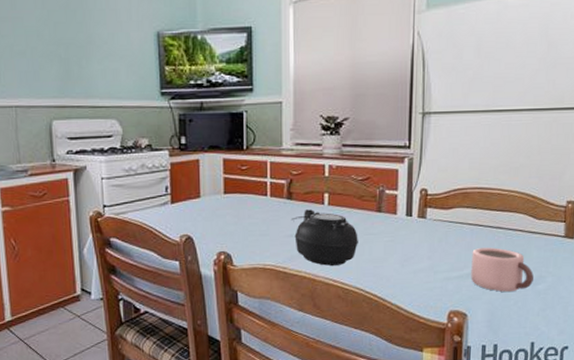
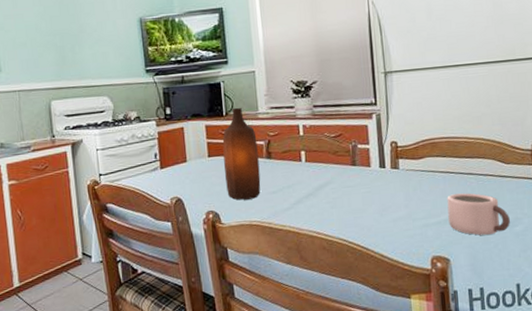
bottle: none [240,141,279,242] -> present [222,107,261,200]
teapot: present [290,209,358,267] -> none [271,167,337,220]

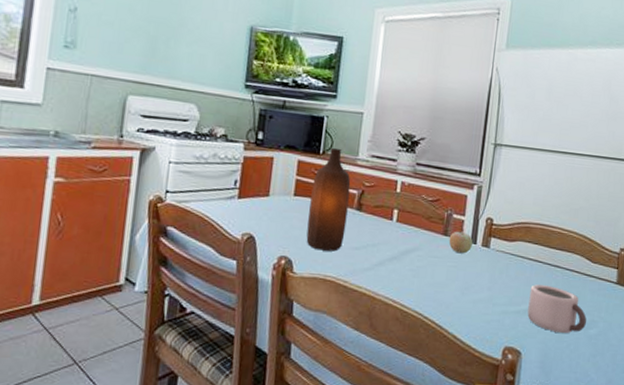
fruit: none [358,156,382,180] -> present [449,229,473,254]

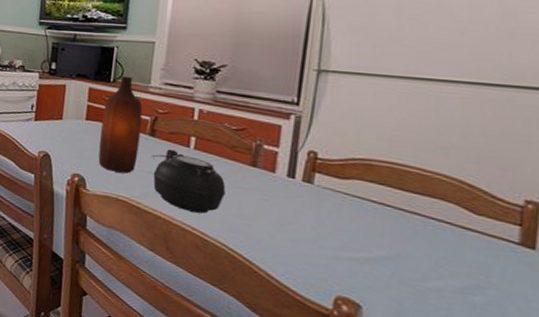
teapot: none [357,223,423,286] -> present [151,149,226,214]
fruit: present [449,229,473,254] -> none [258,161,290,188]
mug: present [527,284,587,333] -> none [370,231,466,296]

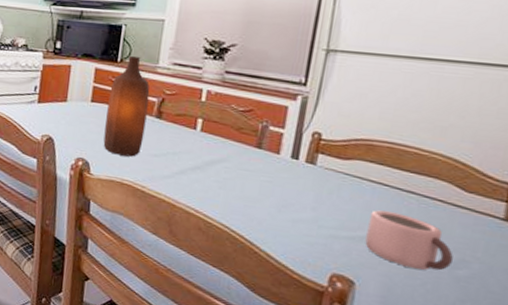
teapot: present [151,149,226,214] -> none [157,131,231,196]
mug: none [370,231,466,296] -> present [365,210,453,271]

